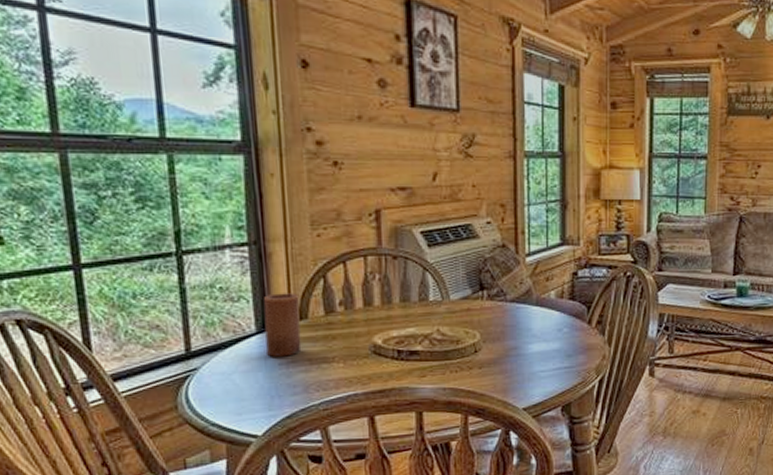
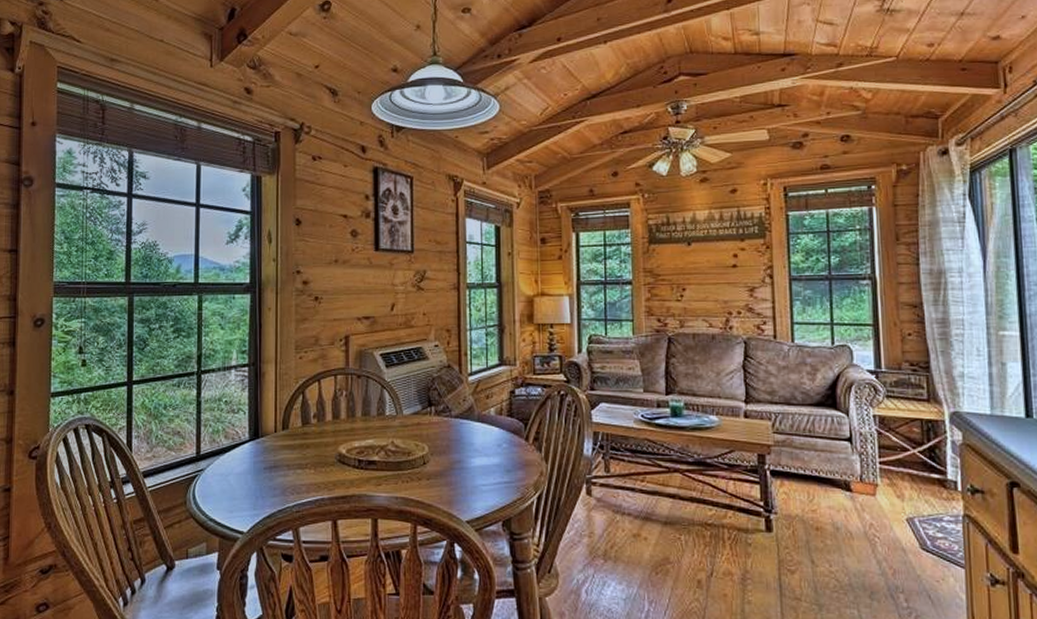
candle: present [263,293,302,357] -> none [254,406,283,462]

